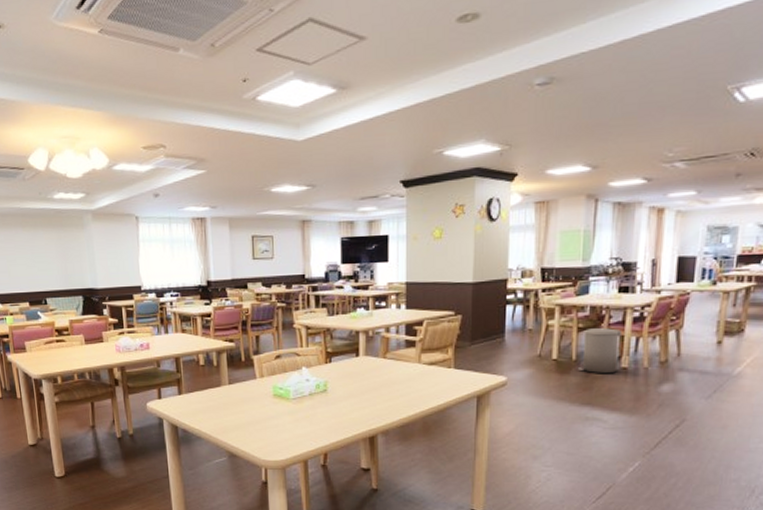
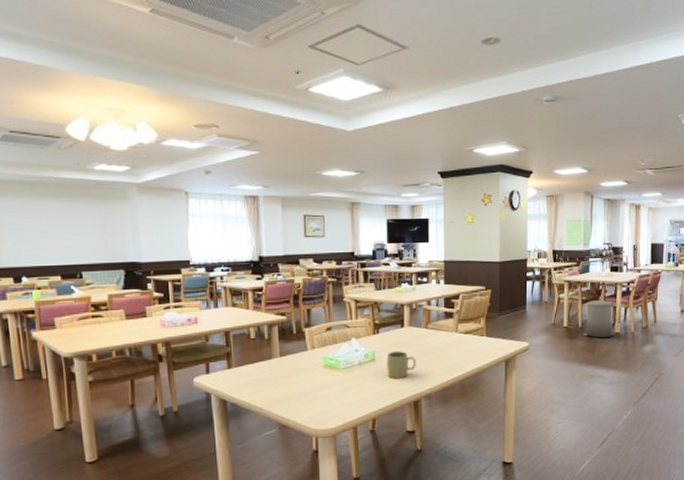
mug: none [339,382,372,412] -> present [386,351,416,379]

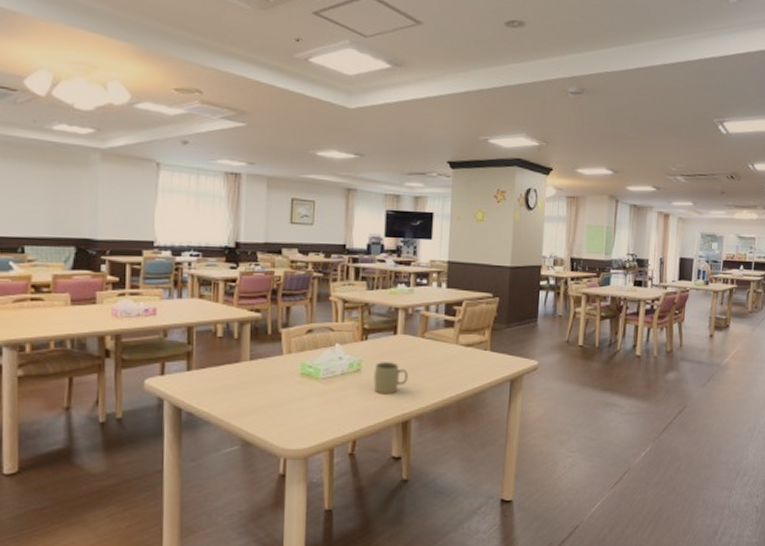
pedal bin: present [582,300,614,339] -> none [599,318,636,362]

